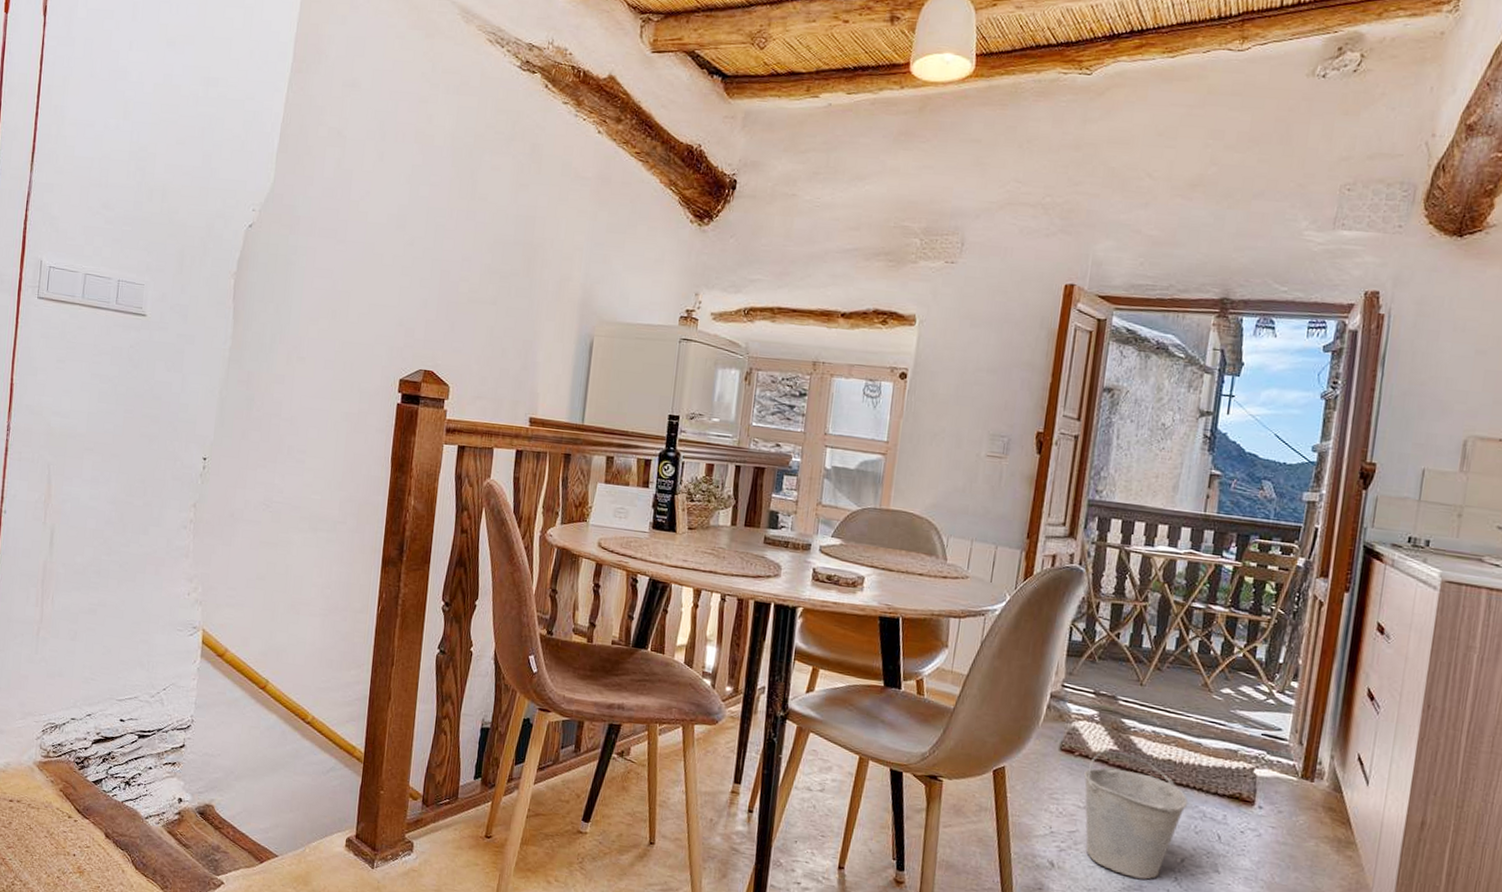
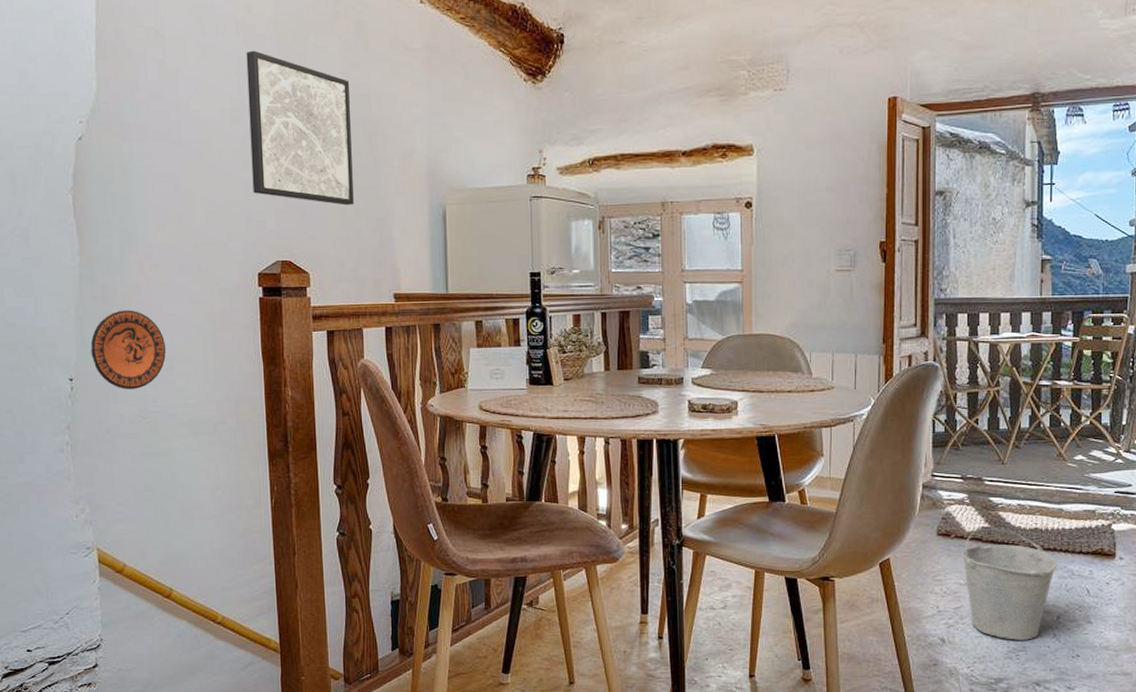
decorative plate: none [227,397,300,477] -> present [91,310,166,389]
wall art: none [407,160,517,324] -> present [246,50,354,206]

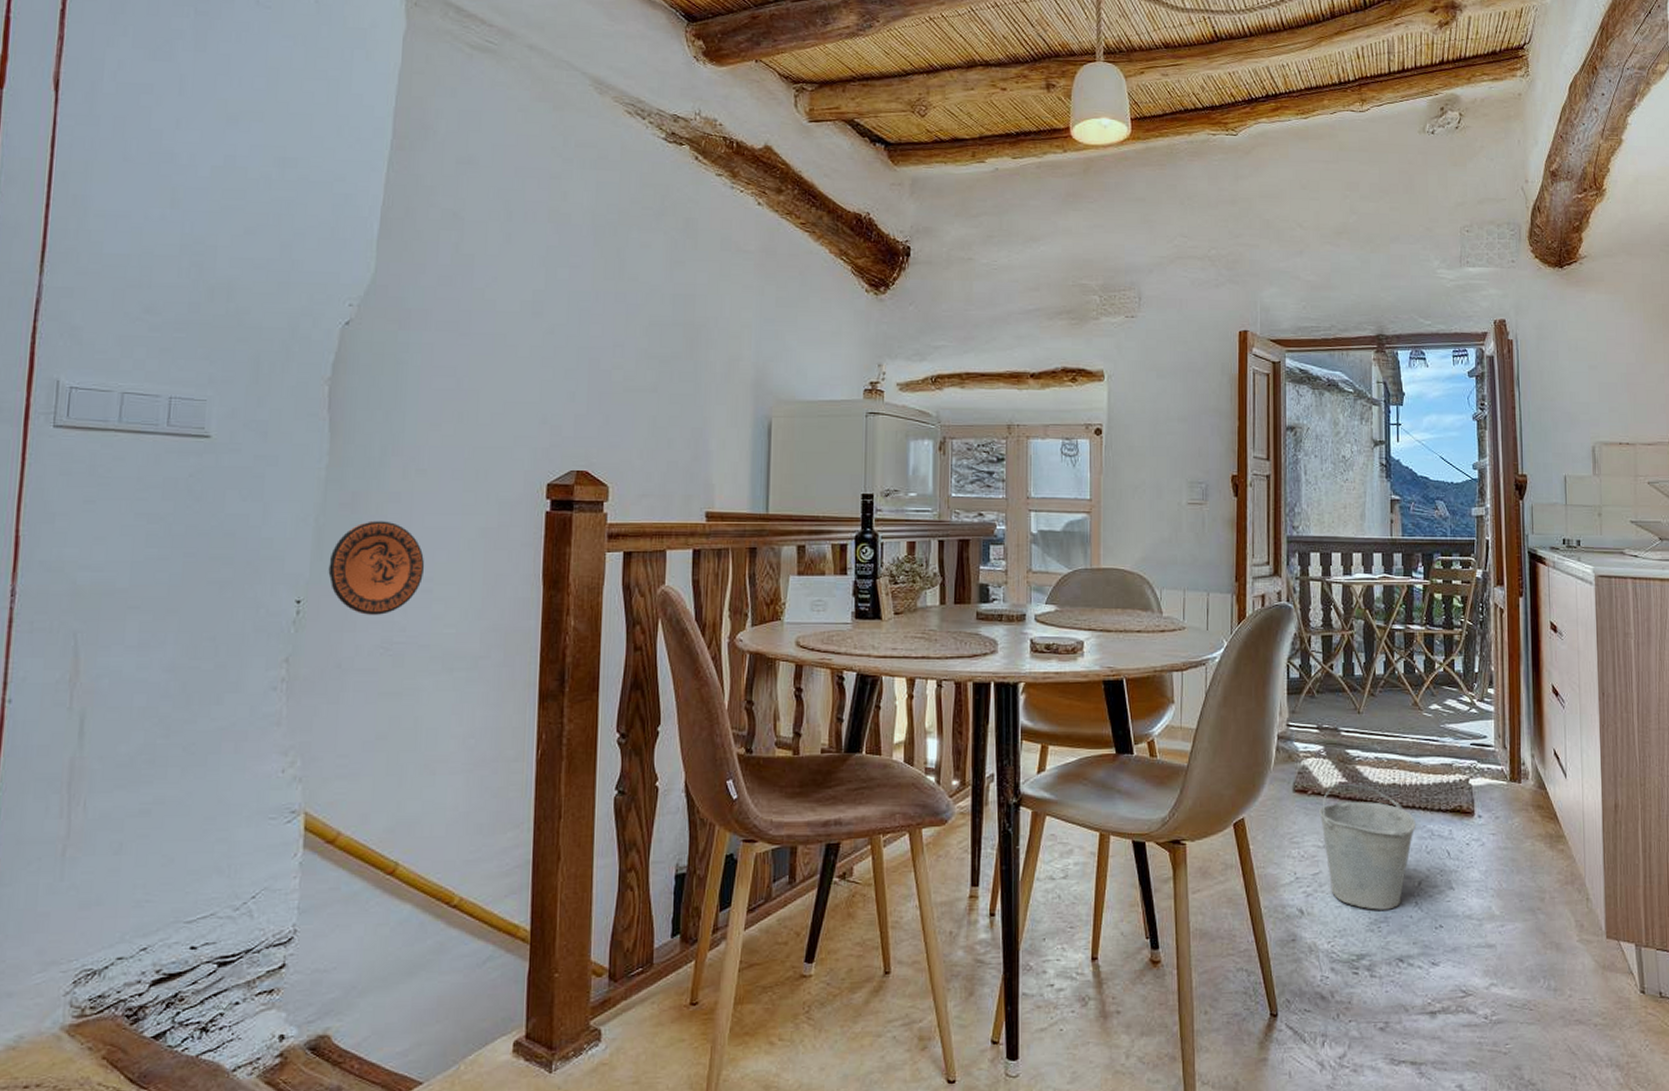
wall art: present [246,50,354,206] -> none [550,240,673,413]

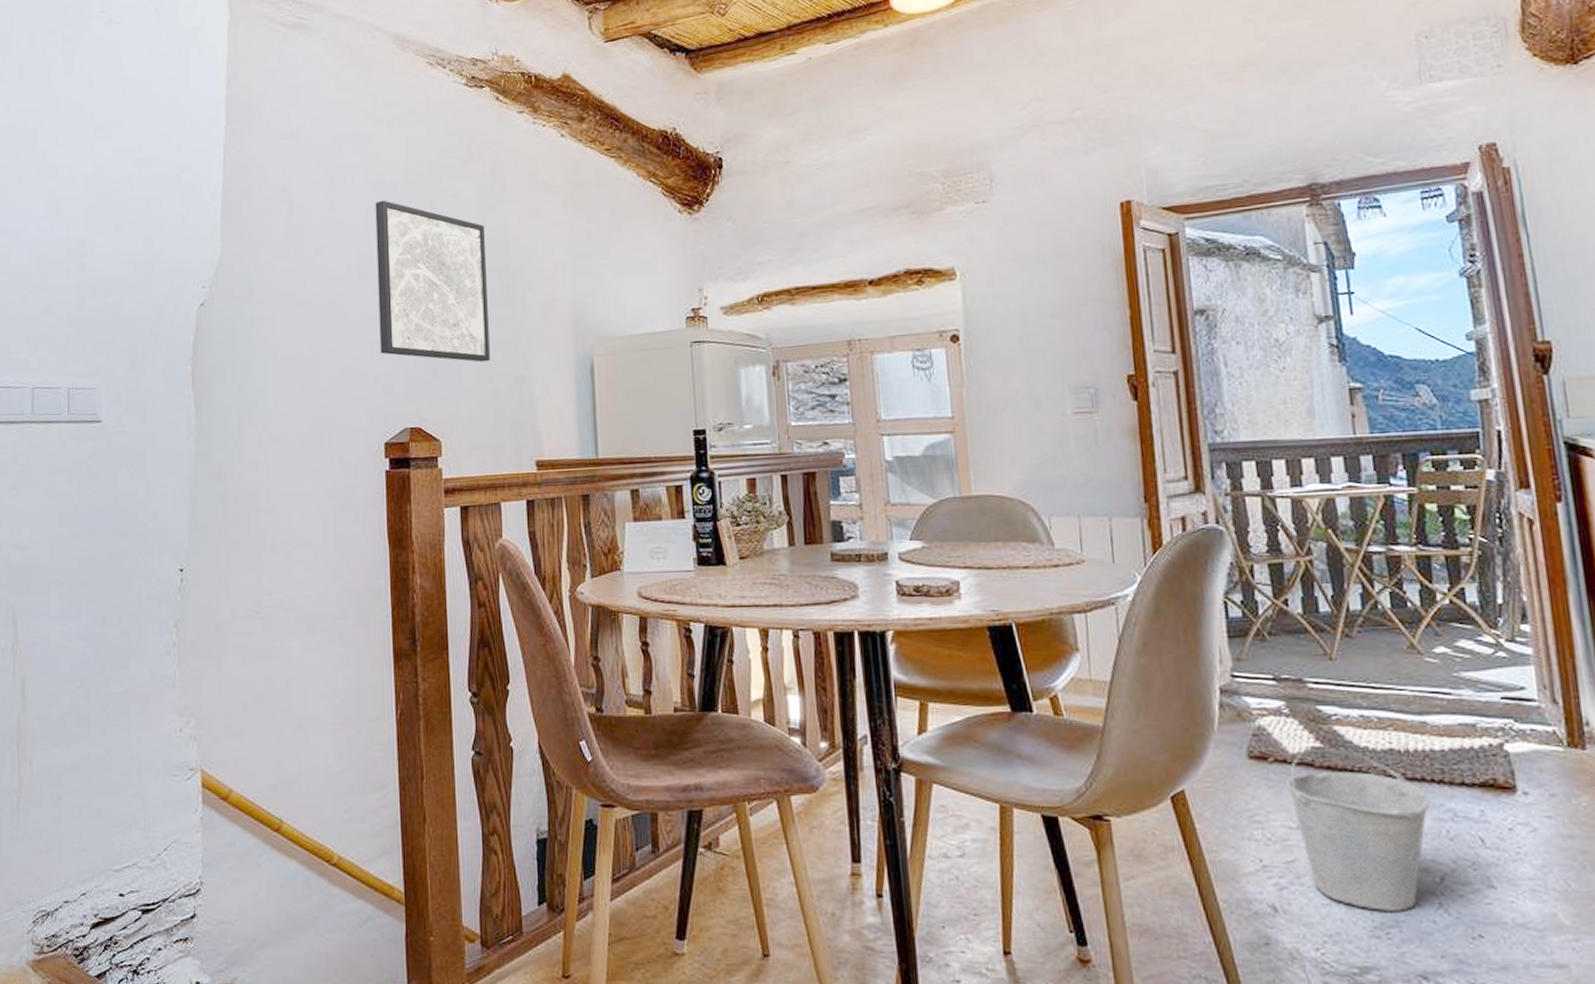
decorative plate: present [328,520,425,615] -> none [203,489,284,580]
wall art: none [550,240,673,413] -> present [375,200,490,362]

